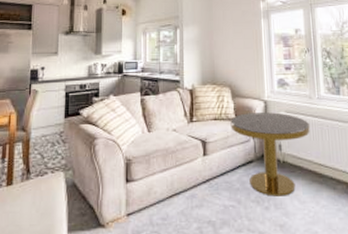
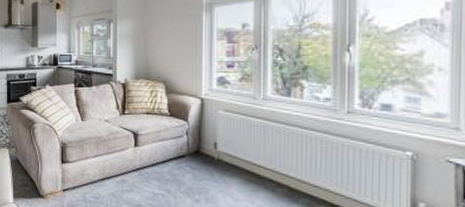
side table: present [230,112,310,197] -> none [163,109,250,192]

